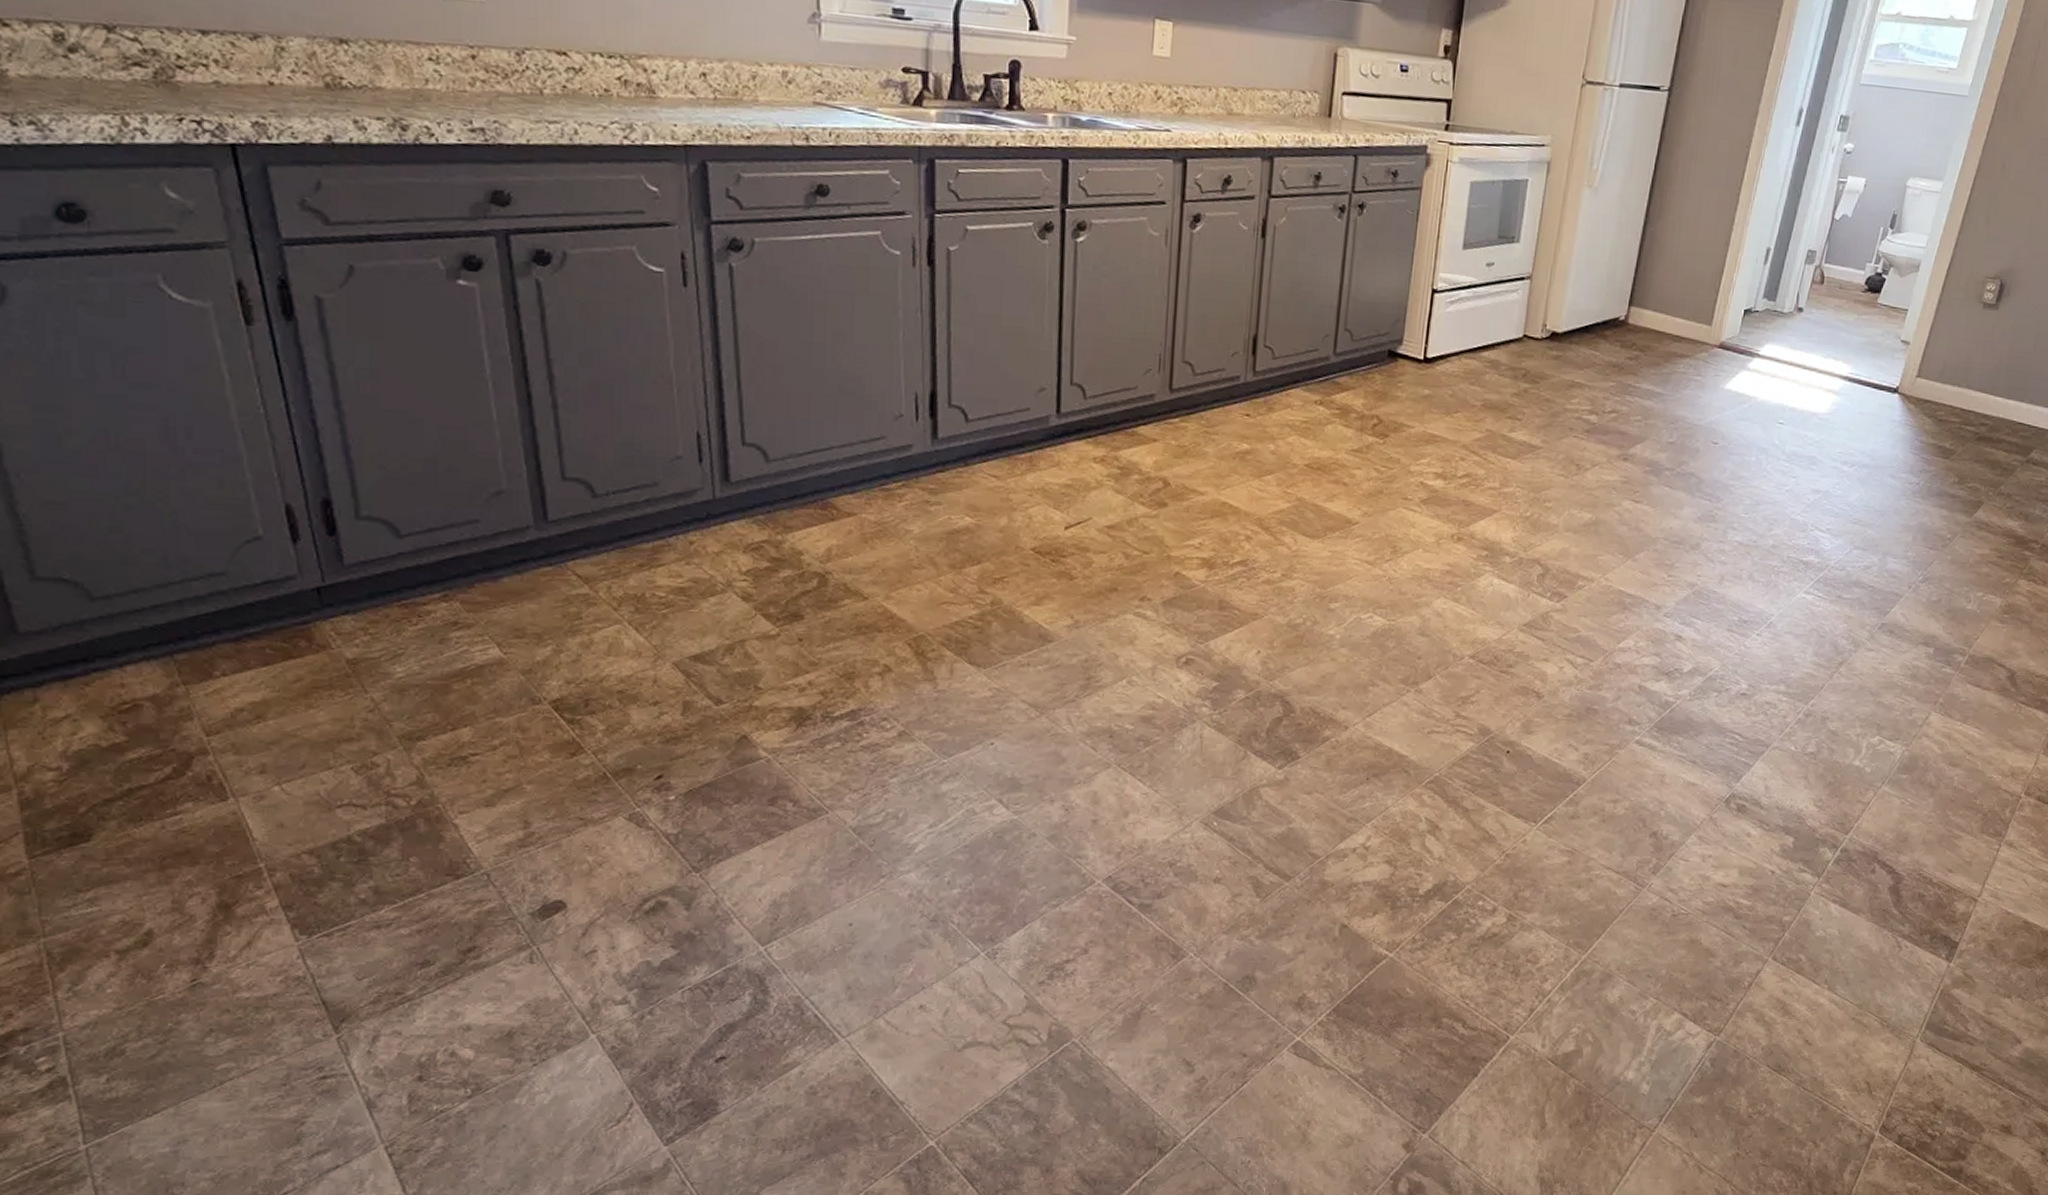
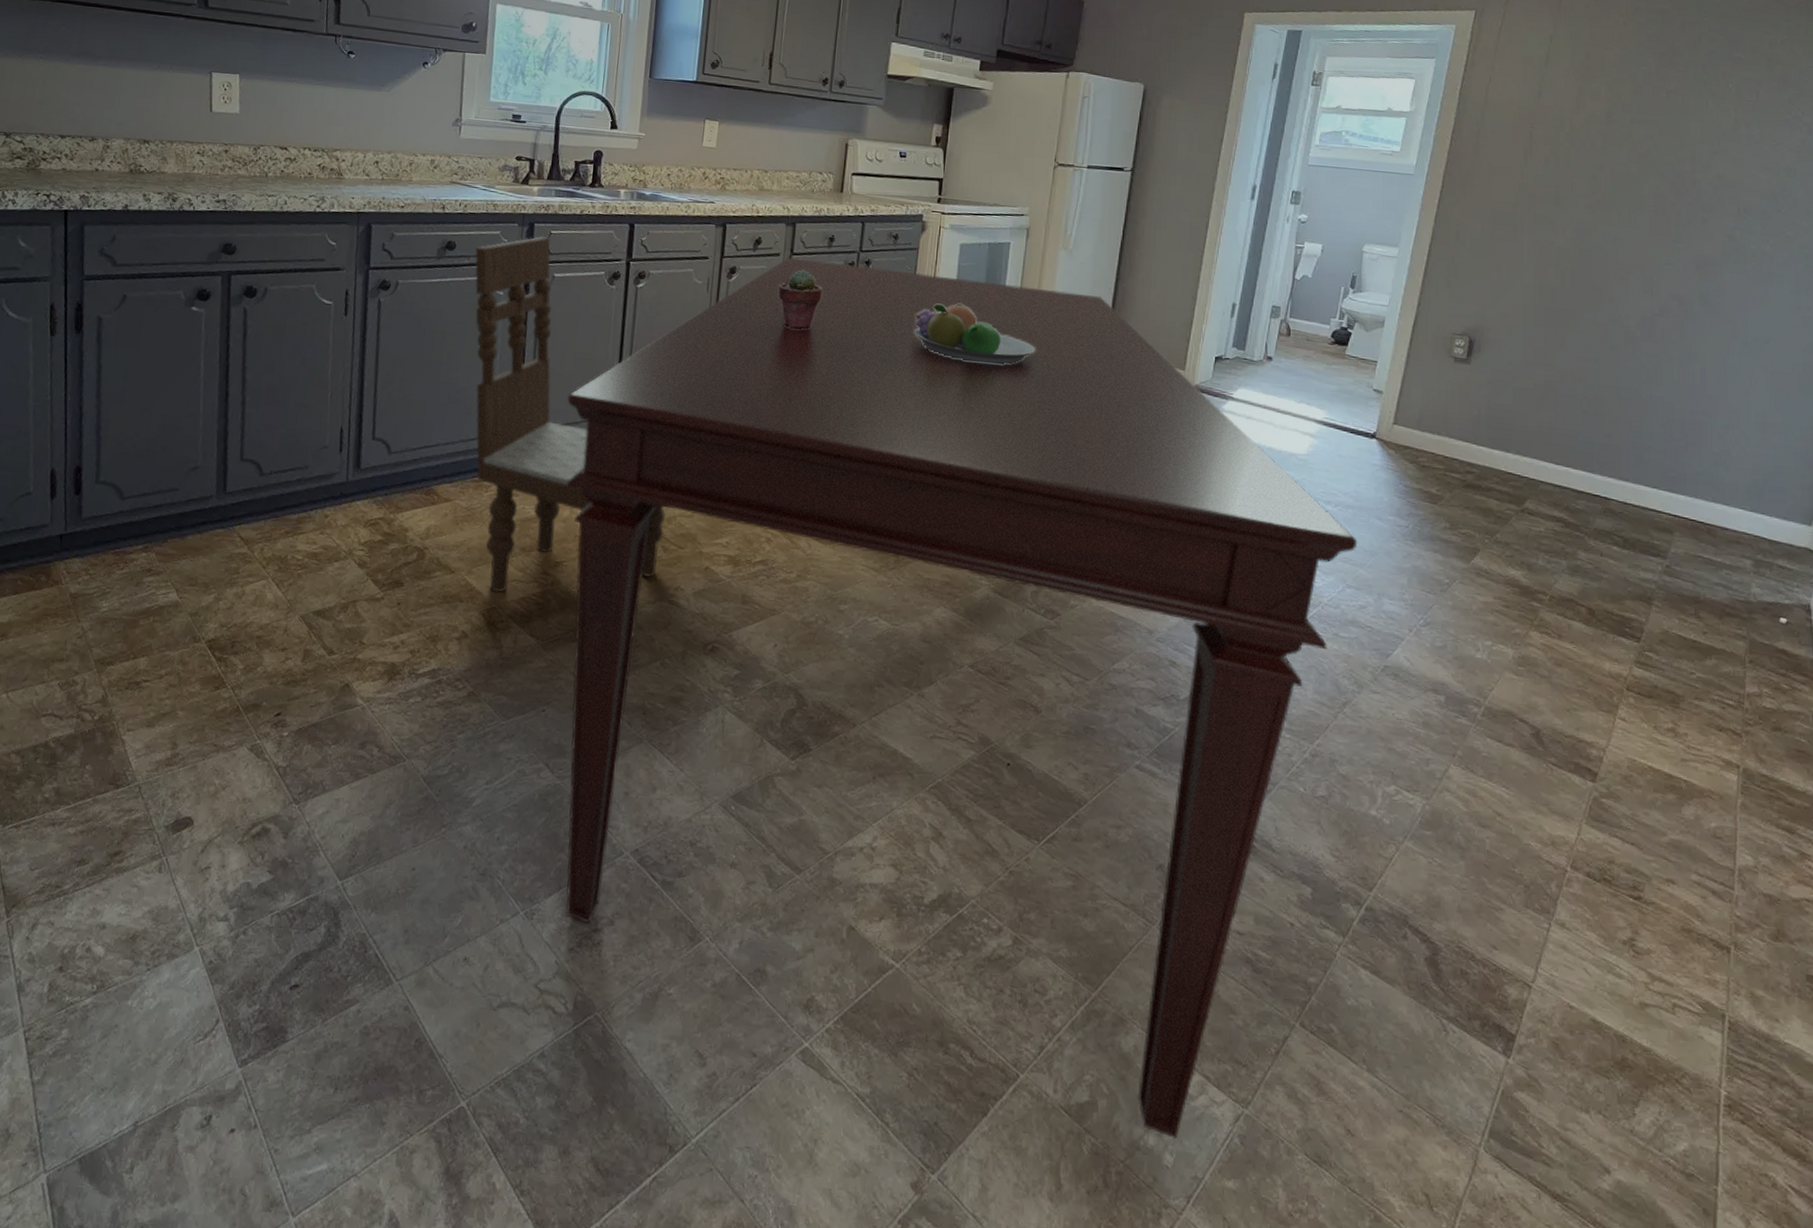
dining chair: none [856,175,1125,619] -> present [474,235,665,593]
dining table: none [995,200,1870,1070] -> present [566,257,1358,1139]
potted succulent: none [1253,216,1307,291] -> present [778,270,823,330]
fruit bowl: none [1415,255,1552,326] -> present [914,304,1035,364]

